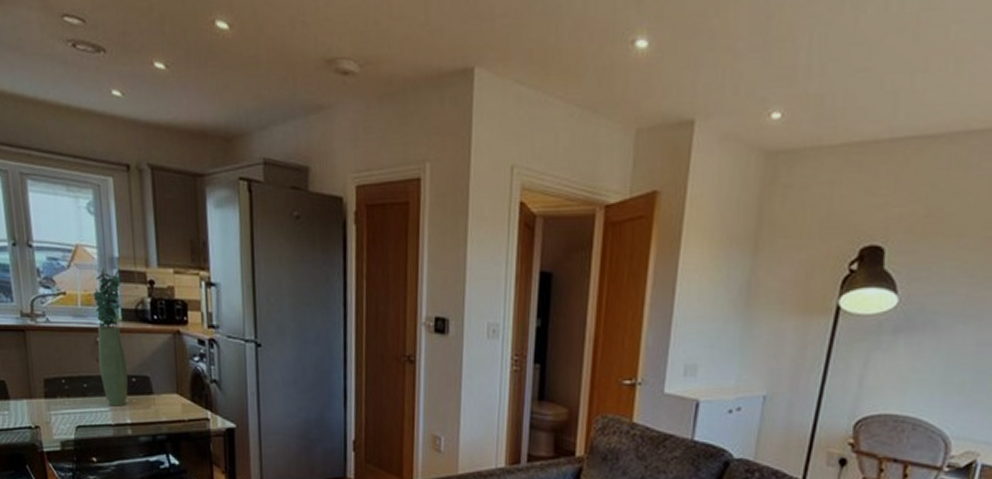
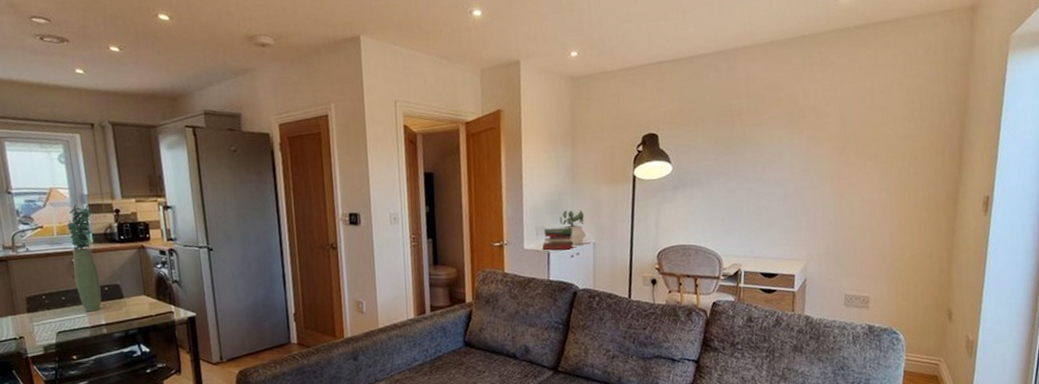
books: none [690,367,736,402] -> present [542,226,574,251]
potted plant: none [720,345,756,397] -> present [559,210,586,246]

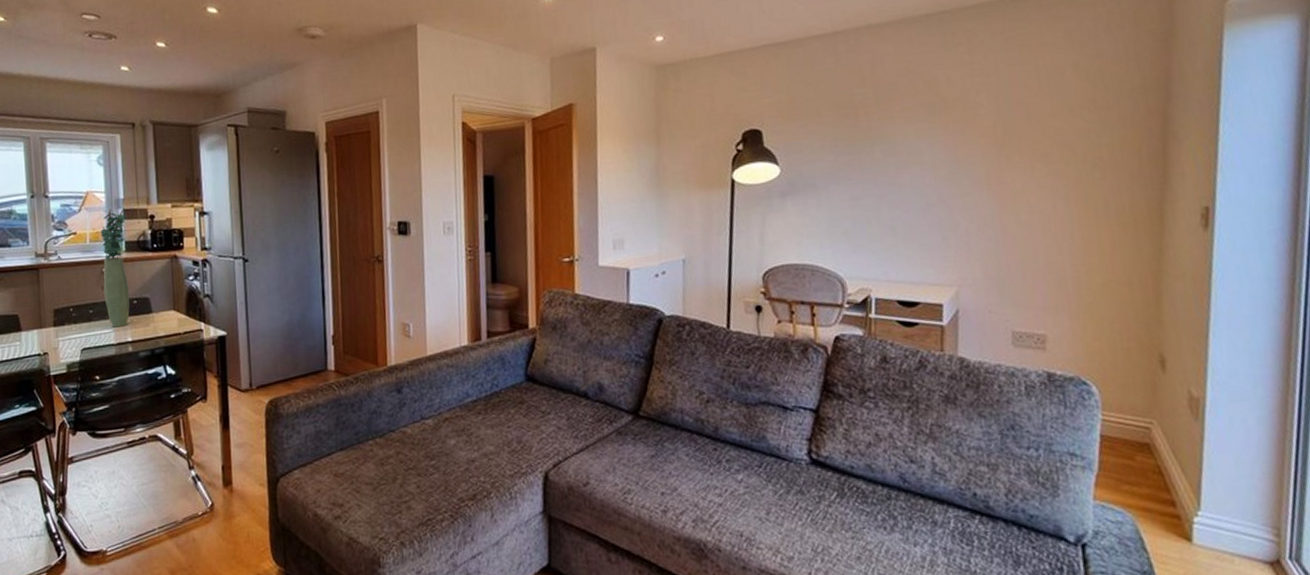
books: present [542,226,574,251] -> none [621,239,659,268]
potted plant: present [559,210,586,246] -> none [641,220,674,263]

